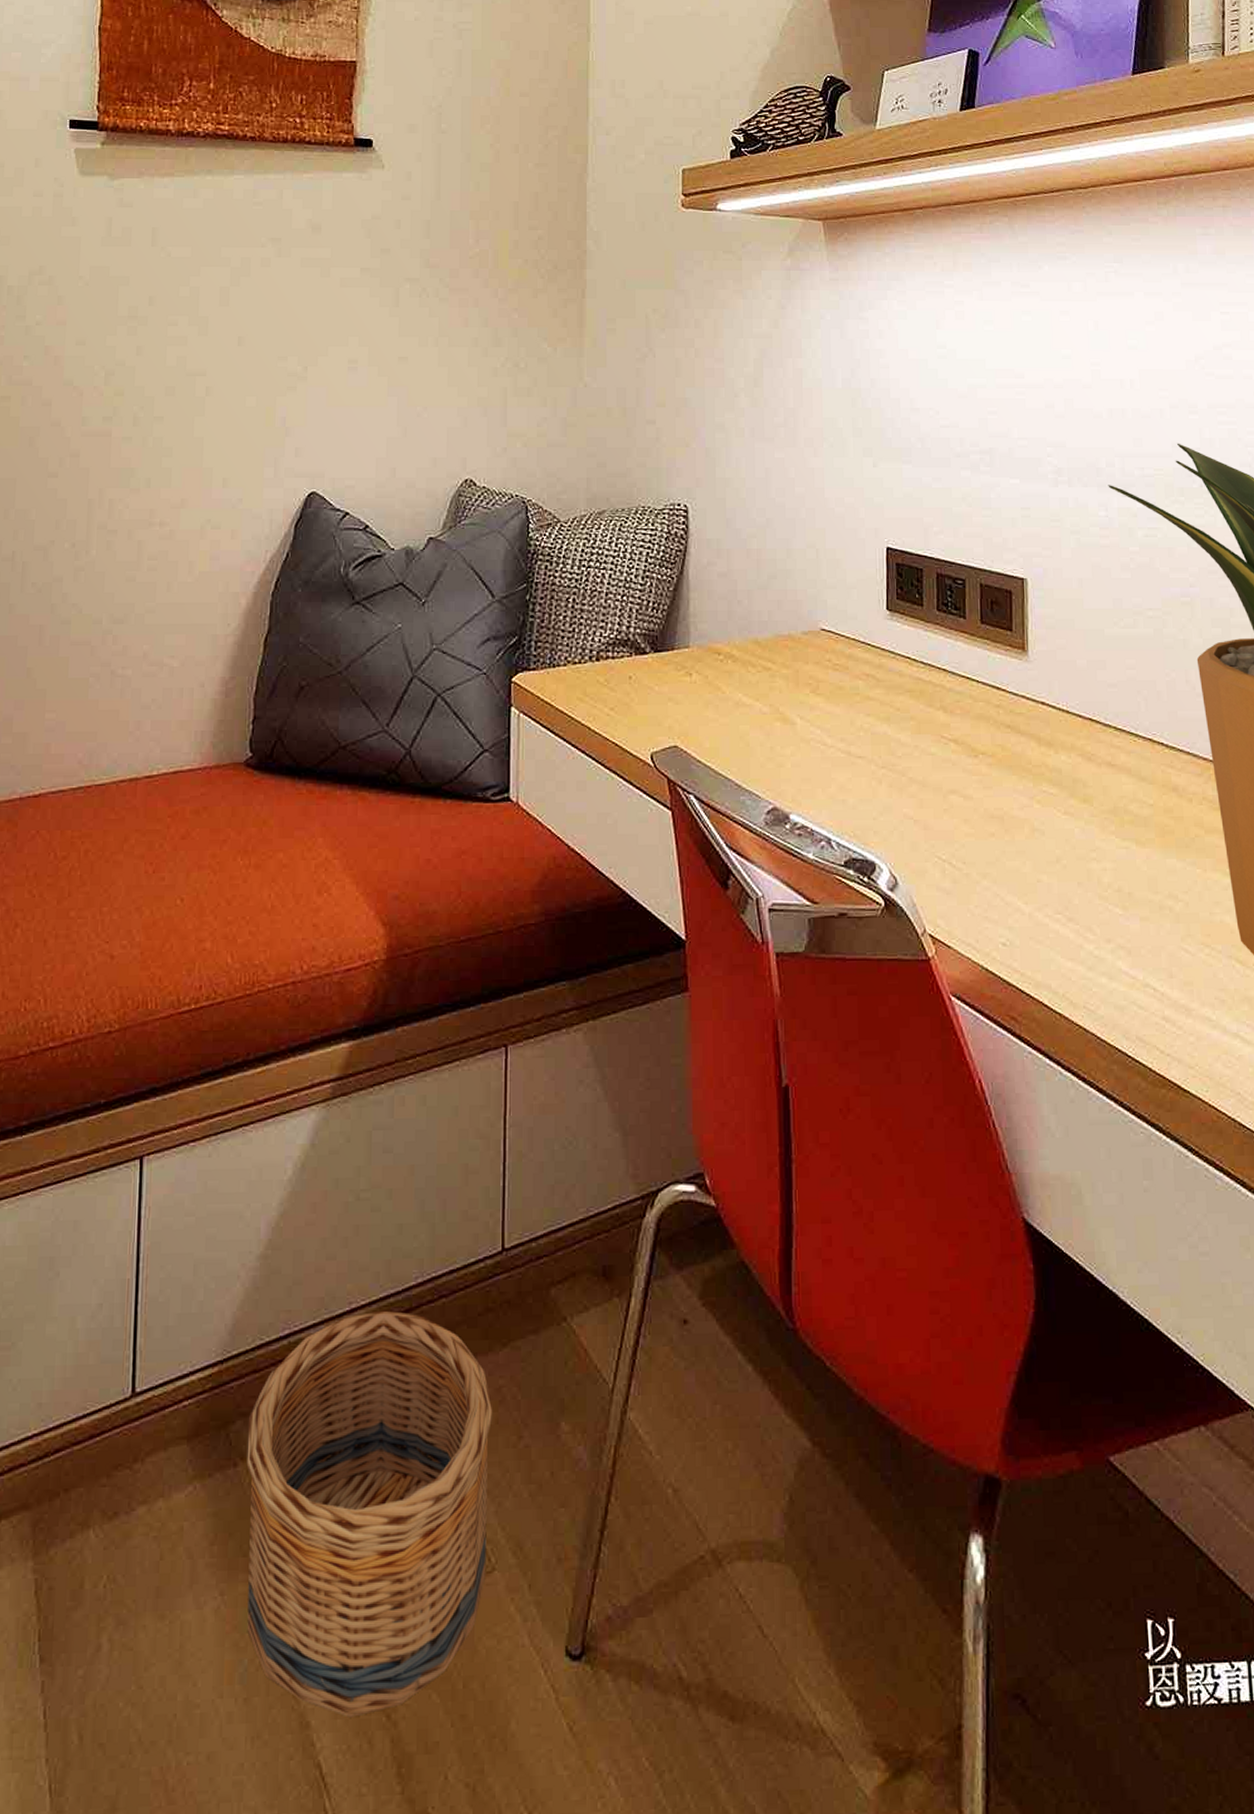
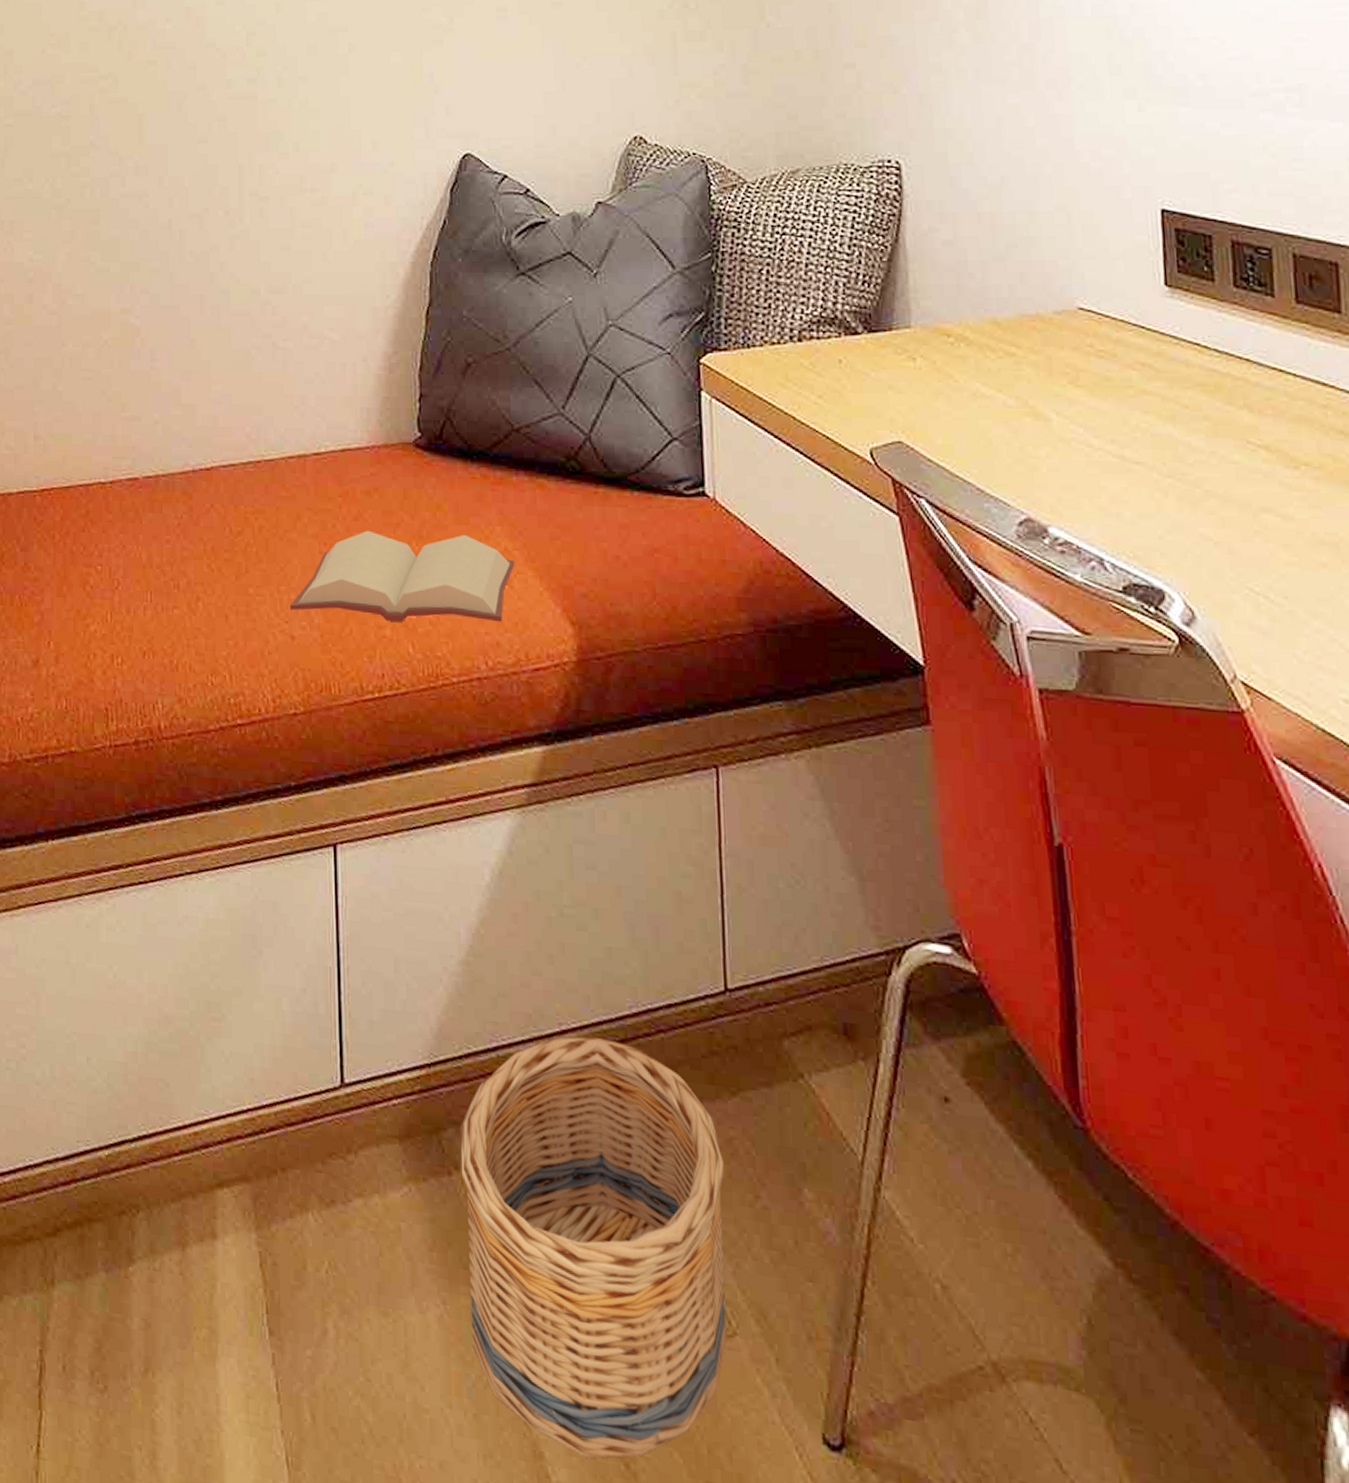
hardback book: none [111,847,334,934] -> present [289,530,515,623]

